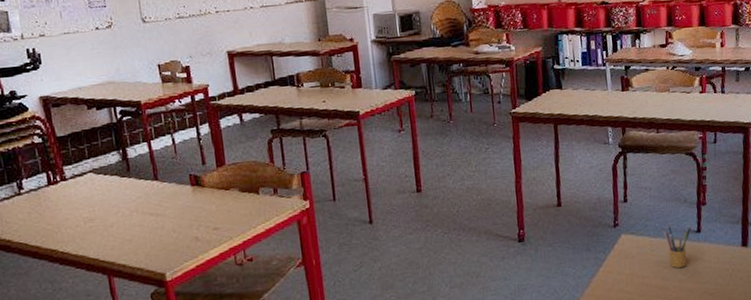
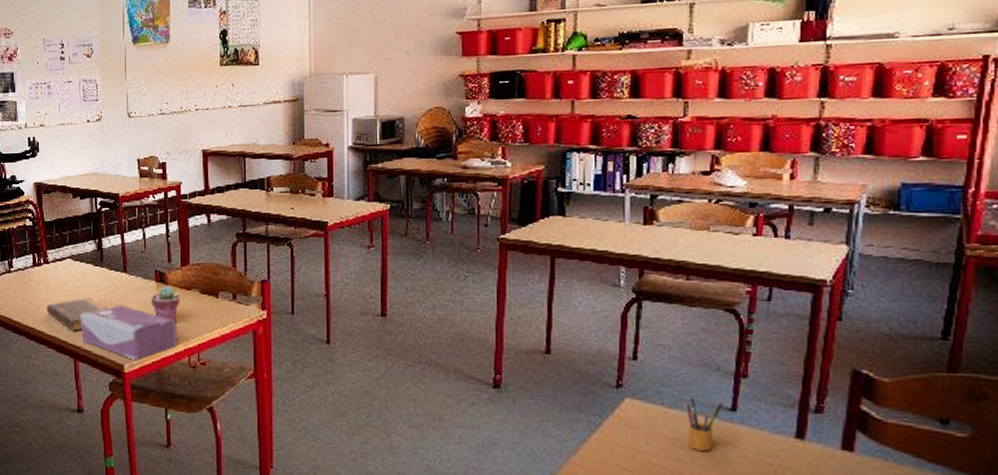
book: none [69,209,145,247] -> present [47,297,111,331]
tissue box: none [110,213,221,267] -> present [81,305,178,360]
potted succulent: none [187,188,220,224] -> present [150,286,180,323]

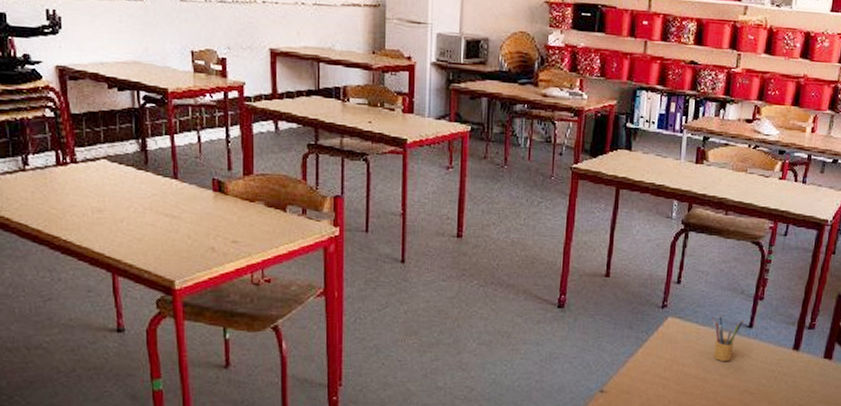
book: present [47,297,111,331] -> none [75,204,159,242]
tissue box: present [81,305,178,360] -> none [120,215,239,275]
potted succulent: present [150,286,180,323] -> none [207,197,242,237]

